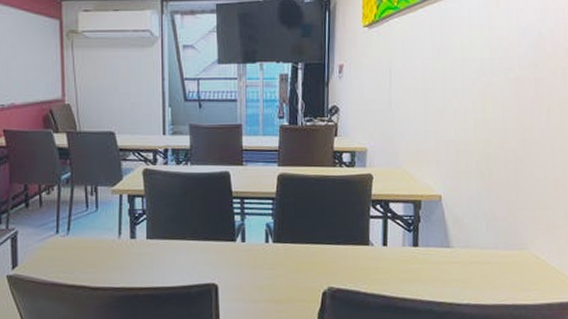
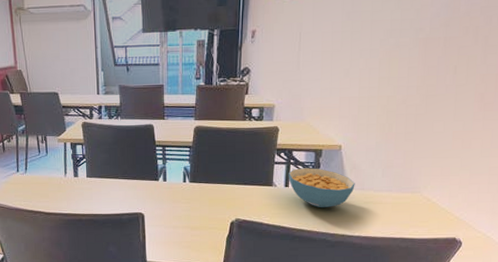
cereal bowl: none [386,222,459,271] -> present [288,168,355,208]

